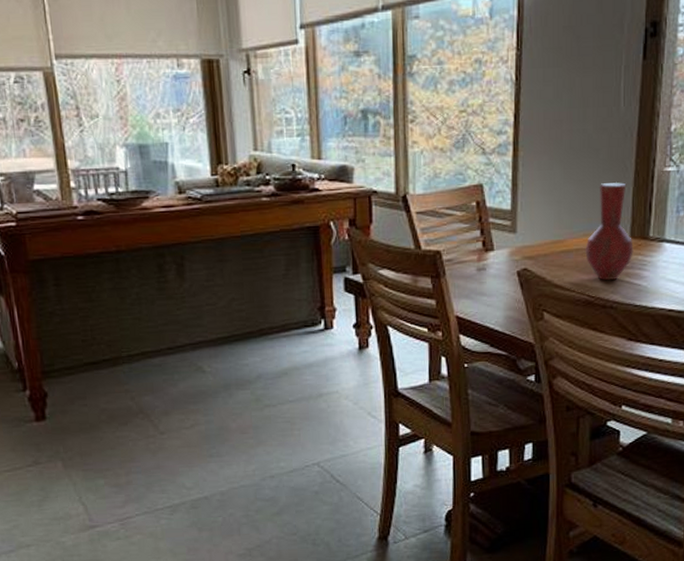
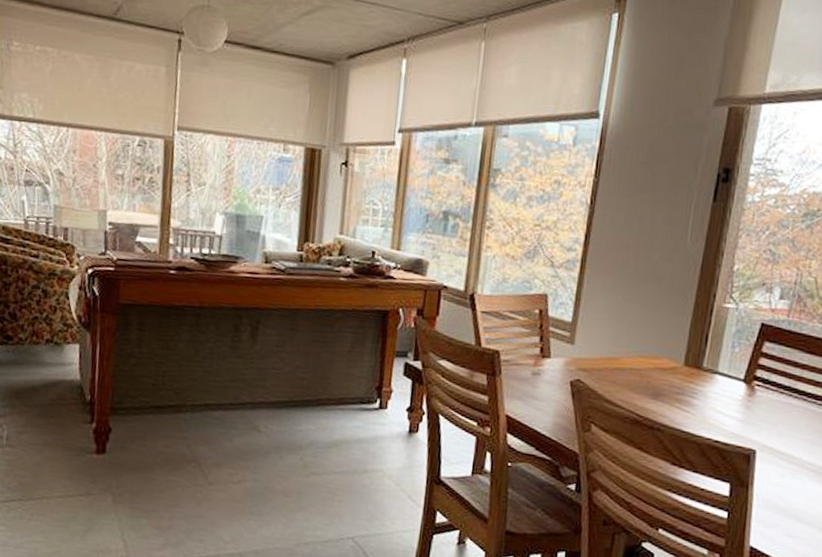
vase: present [585,182,634,280] -> none [638,310,686,403]

